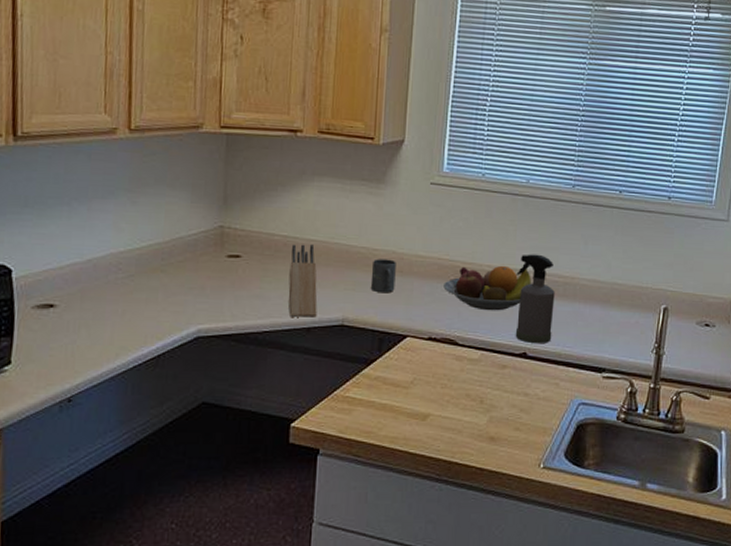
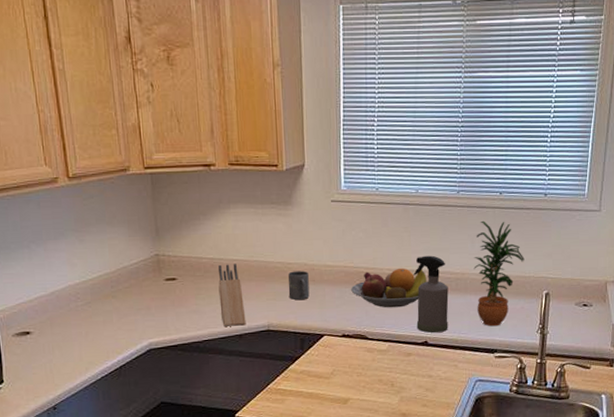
potted plant: none [585,220,643,342] -> present [473,220,525,327]

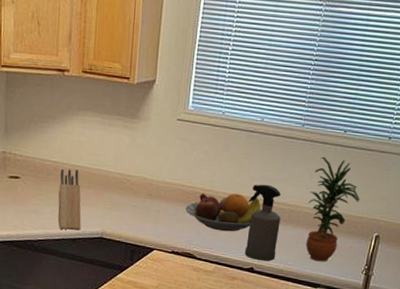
mug: present [288,270,310,301] -> none [124,183,147,213]

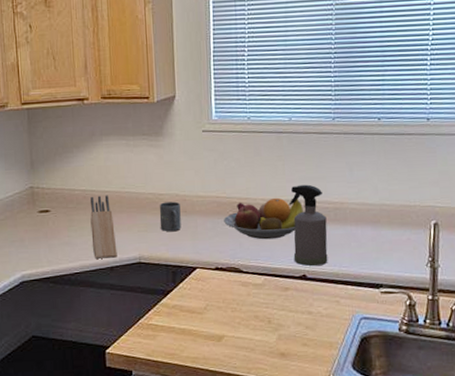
mug: none [124,183,147,213] -> present [159,201,181,232]
potted plant: present [306,156,360,262] -> none [352,147,409,260]

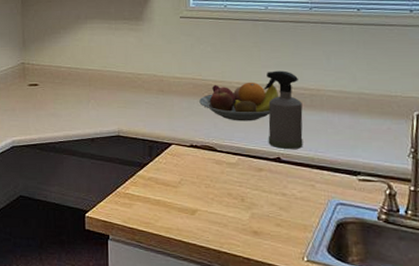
knife block: present [90,195,117,259] -> none [74,73,98,130]
mug: present [159,201,181,232] -> none [138,81,158,109]

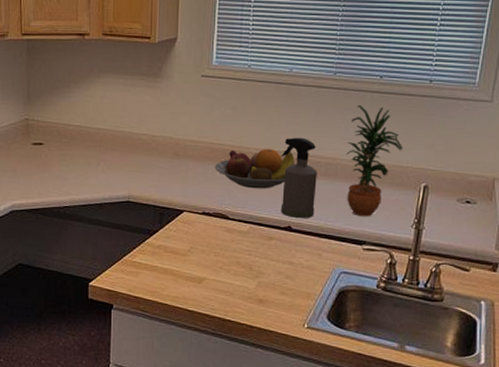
potted plant: none [329,37,389,147] -> present [346,104,403,217]

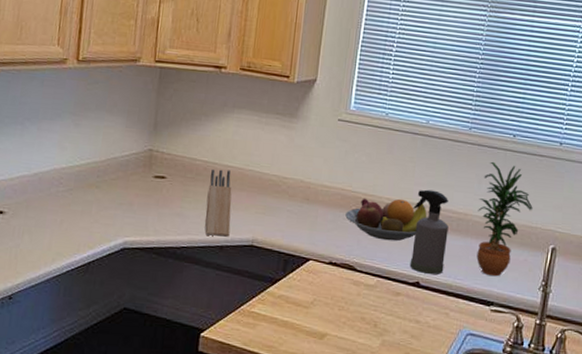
knife block: none [83,132,107,195] -> present [205,168,232,237]

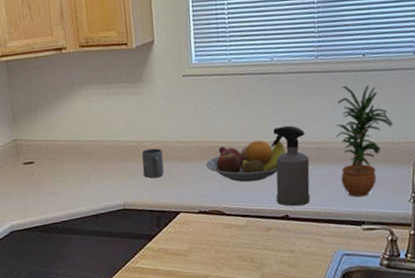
knife block: present [205,168,232,237] -> none [73,144,102,207]
mug: none [279,186,304,219] -> present [142,148,164,178]

